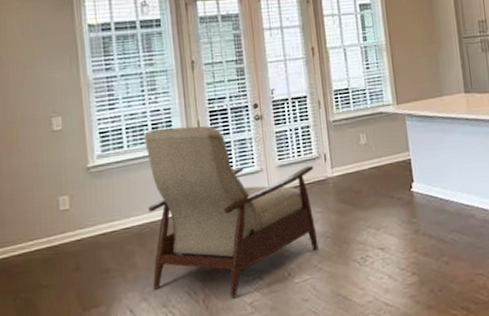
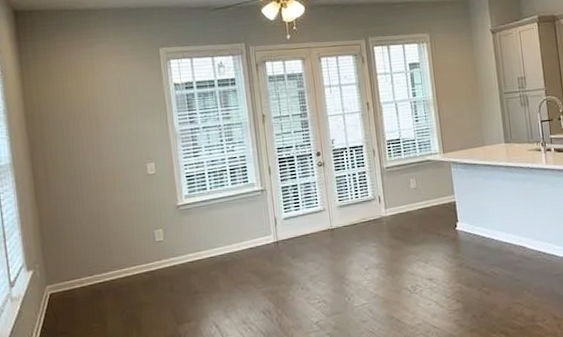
chair: present [144,126,319,298] -> none [224,171,375,317]

